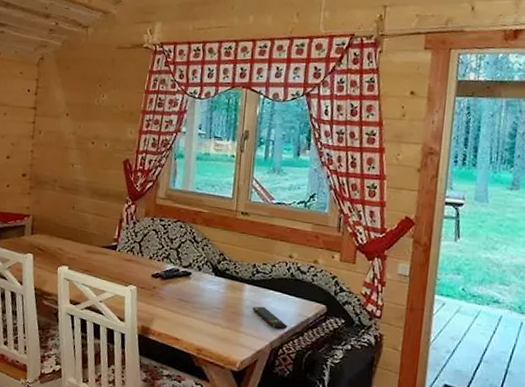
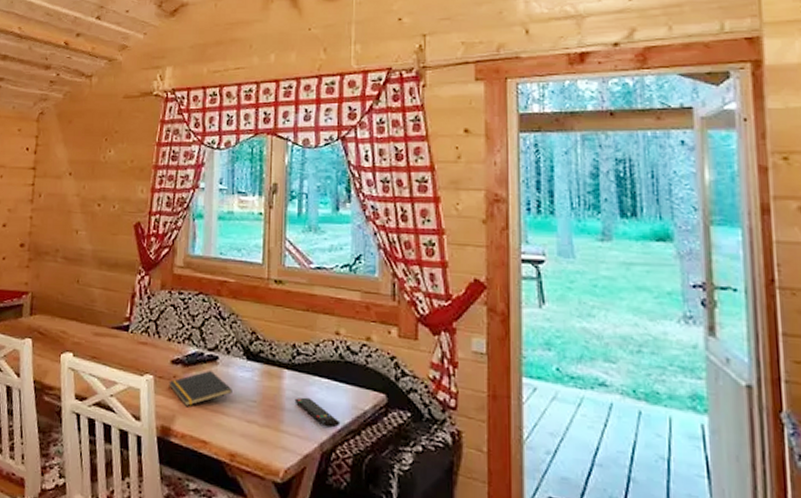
notepad: none [149,283,202,311] -> present [169,370,233,406]

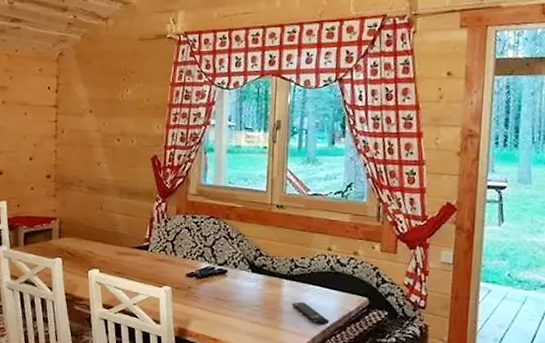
notepad: present [169,370,233,406] -> none [184,281,239,311]

